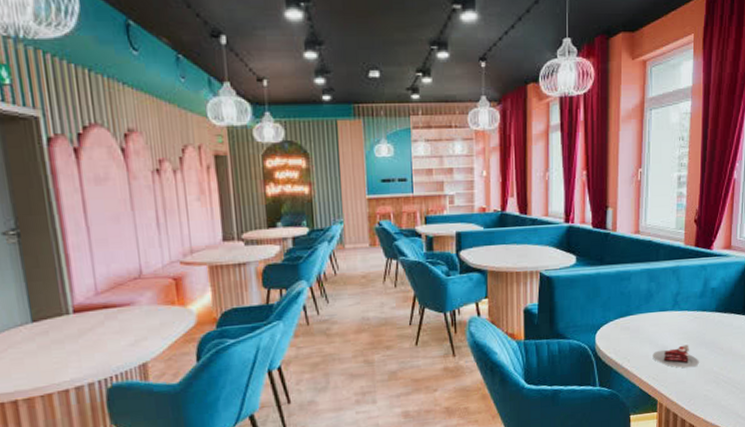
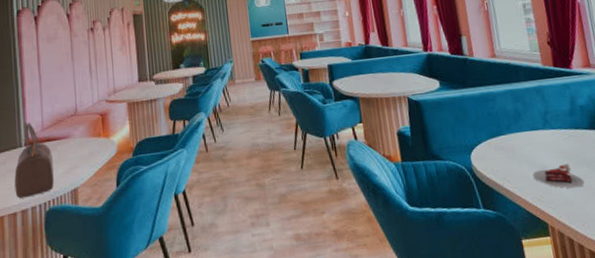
handbag: none [62,284,116,374] -> present [14,122,54,199]

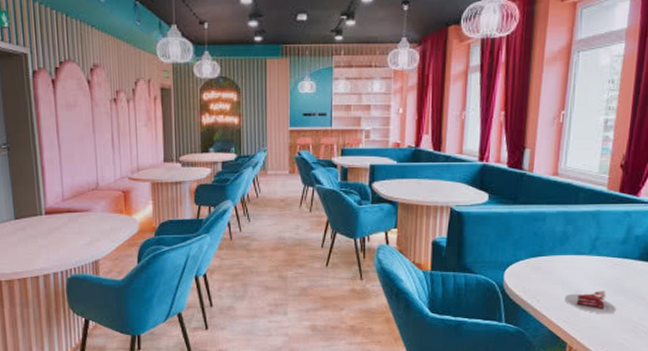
handbag: present [14,122,54,199] -> none [35,191,75,264]

